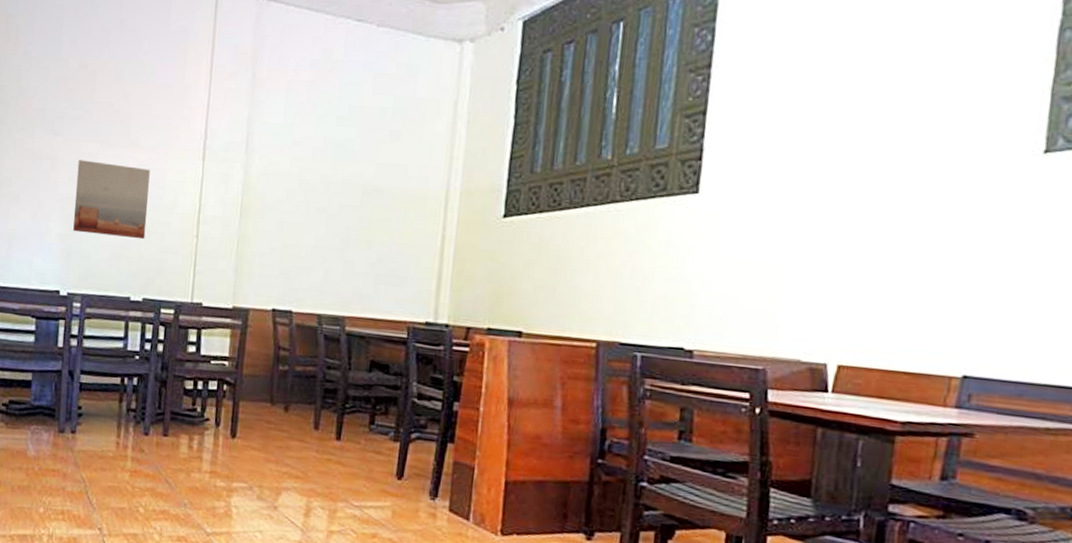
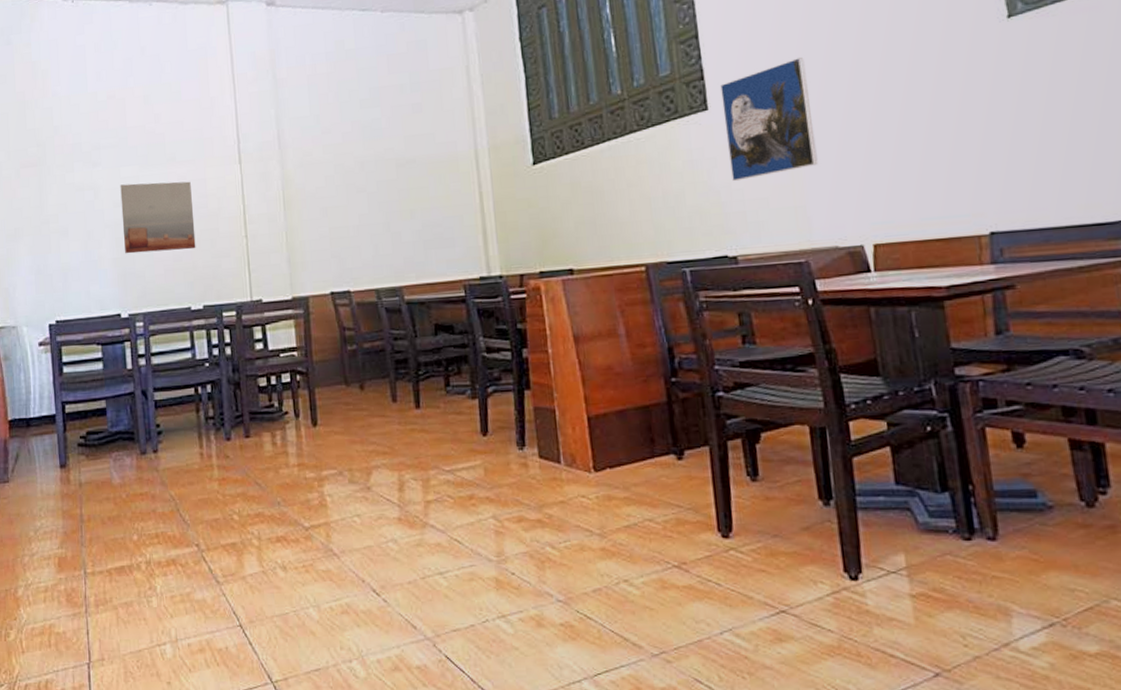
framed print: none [707,155,813,274] -> present [720,58,818,181]

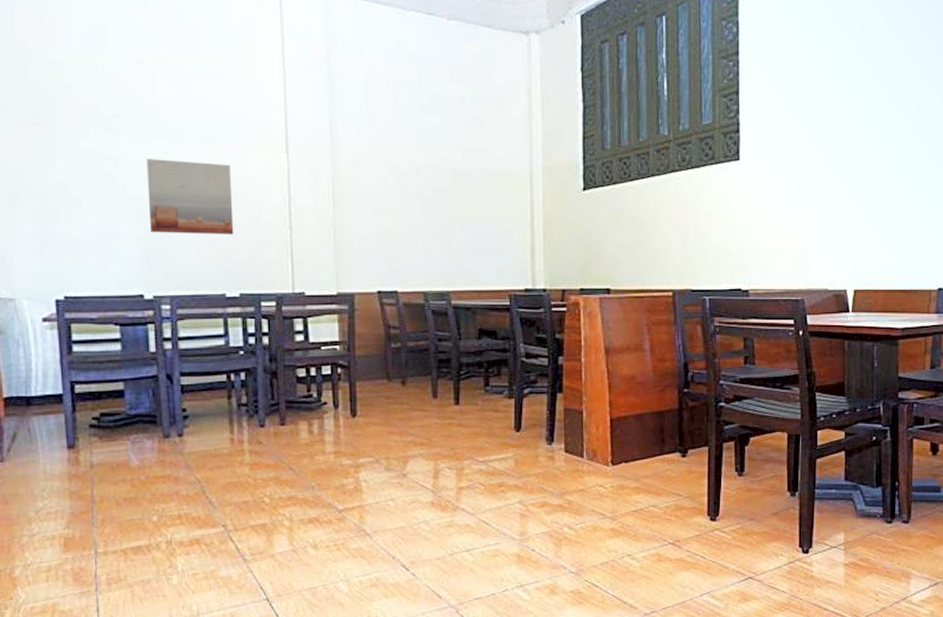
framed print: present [720,58,818,181] -> none [752,125,822,225]

